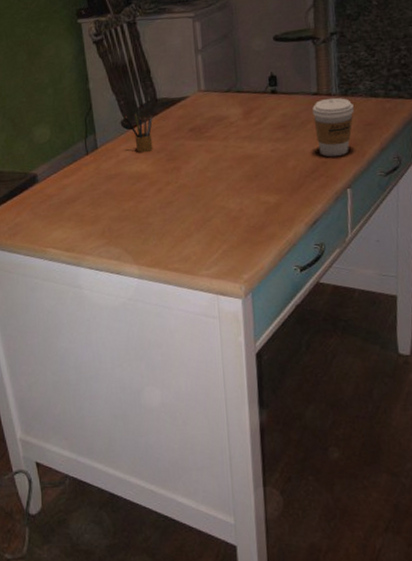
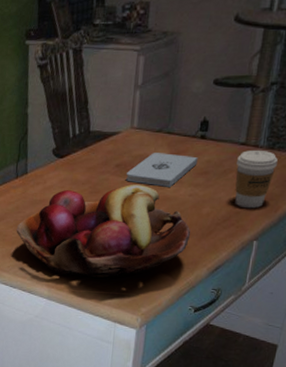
fruit basket: none [94,146,281,249] -> present [16,185,191,278]
pencil box: present [124,113,154,153] -> none [57,142,84,183]
notepad: none [202,111,273,146] -> present [126,153,198,187]

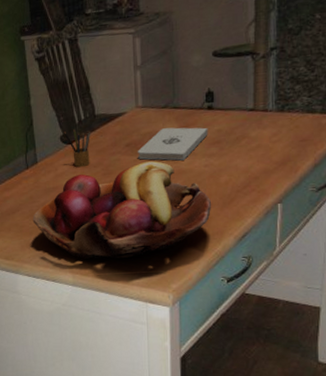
pencil box: none [57,142,84,183] -> present [64,128,91,168]
coffee cup: present [235,149,278,209] -> none [248,113,289,173]

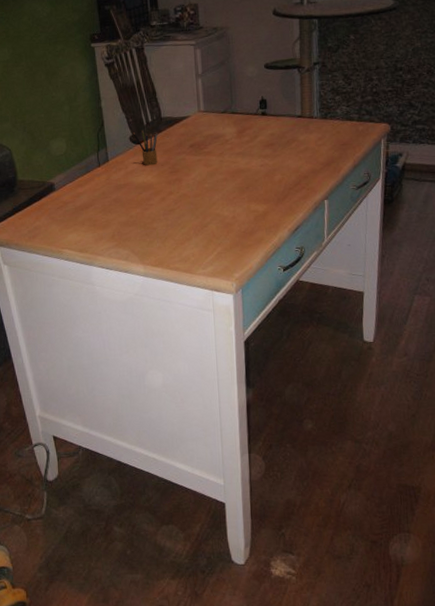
fruit basket: present [32,161,212,259] -> none [105,161,268,251]
notepad: present [138,127,208,161] -> none [201,130,263,161]

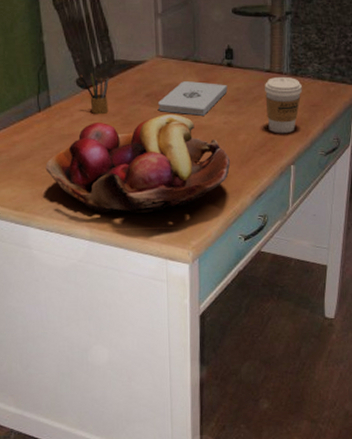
fruit basket: none [105,161,268,251] -> present [45,114,231,213]
notepad: none [201,130,263,161] -> present [158,81,228,116]
coffee cup: none [297,120,332,172] -> present [265,76,302,134]

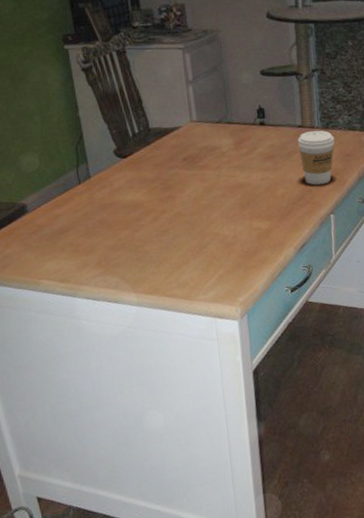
fruit basket: present [45,114,231,213] -> none [88,175,271,277]
pencil box: present [80,72,110,115] -> none [117,142,148,183]
notepad: present [158,81,228,116] -> none [196,142,262,175]

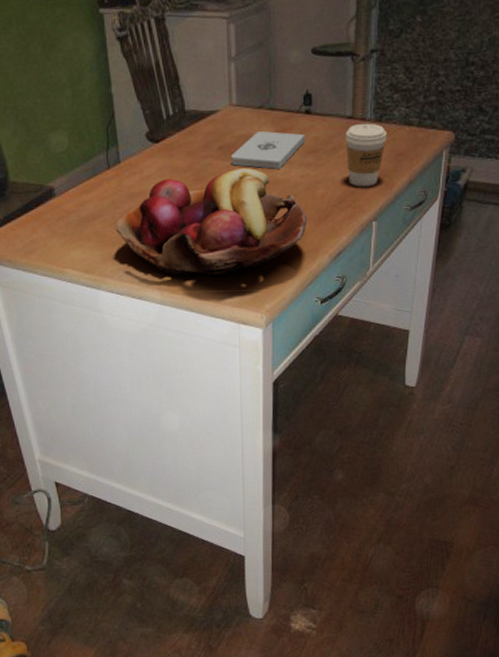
fruit basket: none [88,175,271,277] -> present [115,168,308,275]
notepad: none [196,142,262,175] -> present [231,131,305,169]

